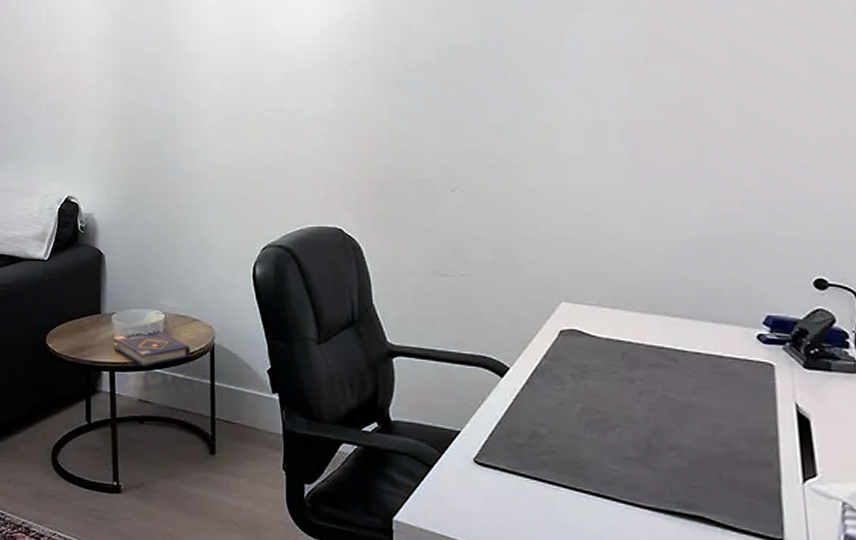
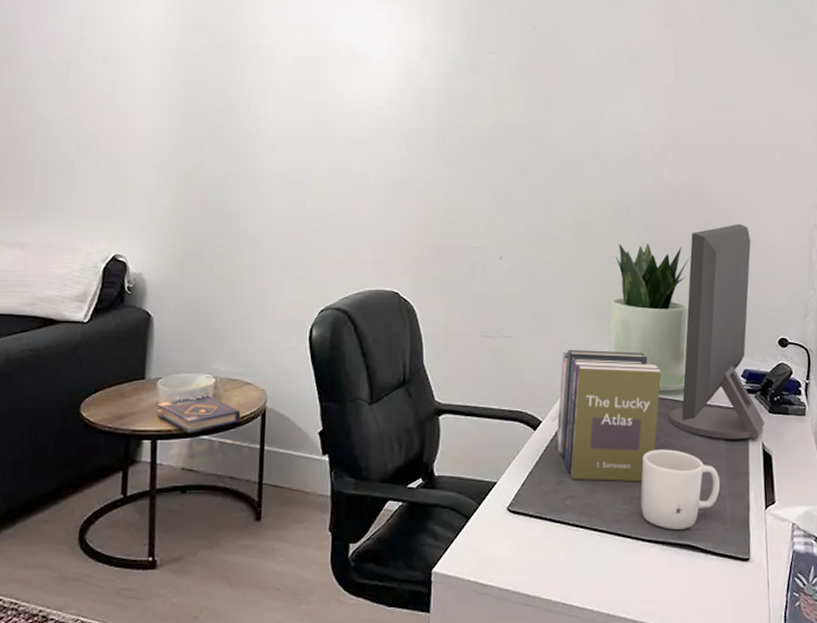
books: none [527,289,656,441] -> present [556,349,662,482]
planter: none [586,169,689,338] -> present [608,243,691,391]
mug: none [634,405,740,498] -> present [641,449,721,530]
computer monitor: none [666,142,798,398] -> present [668,224,764,439]

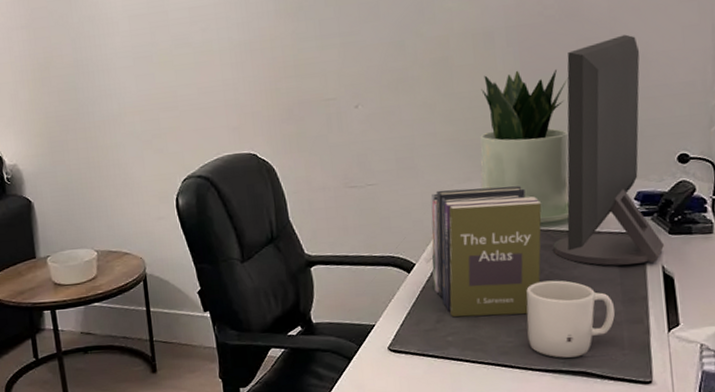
book: present [157,395,241,434] -> none [50,267,125,303]

